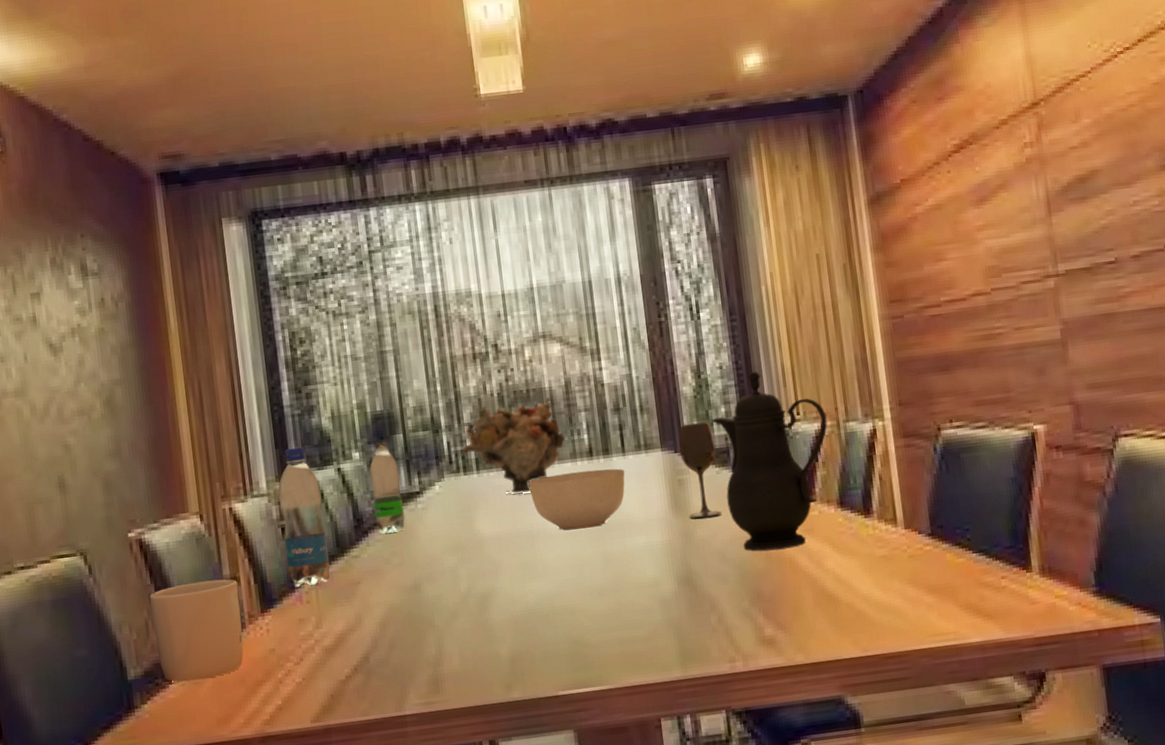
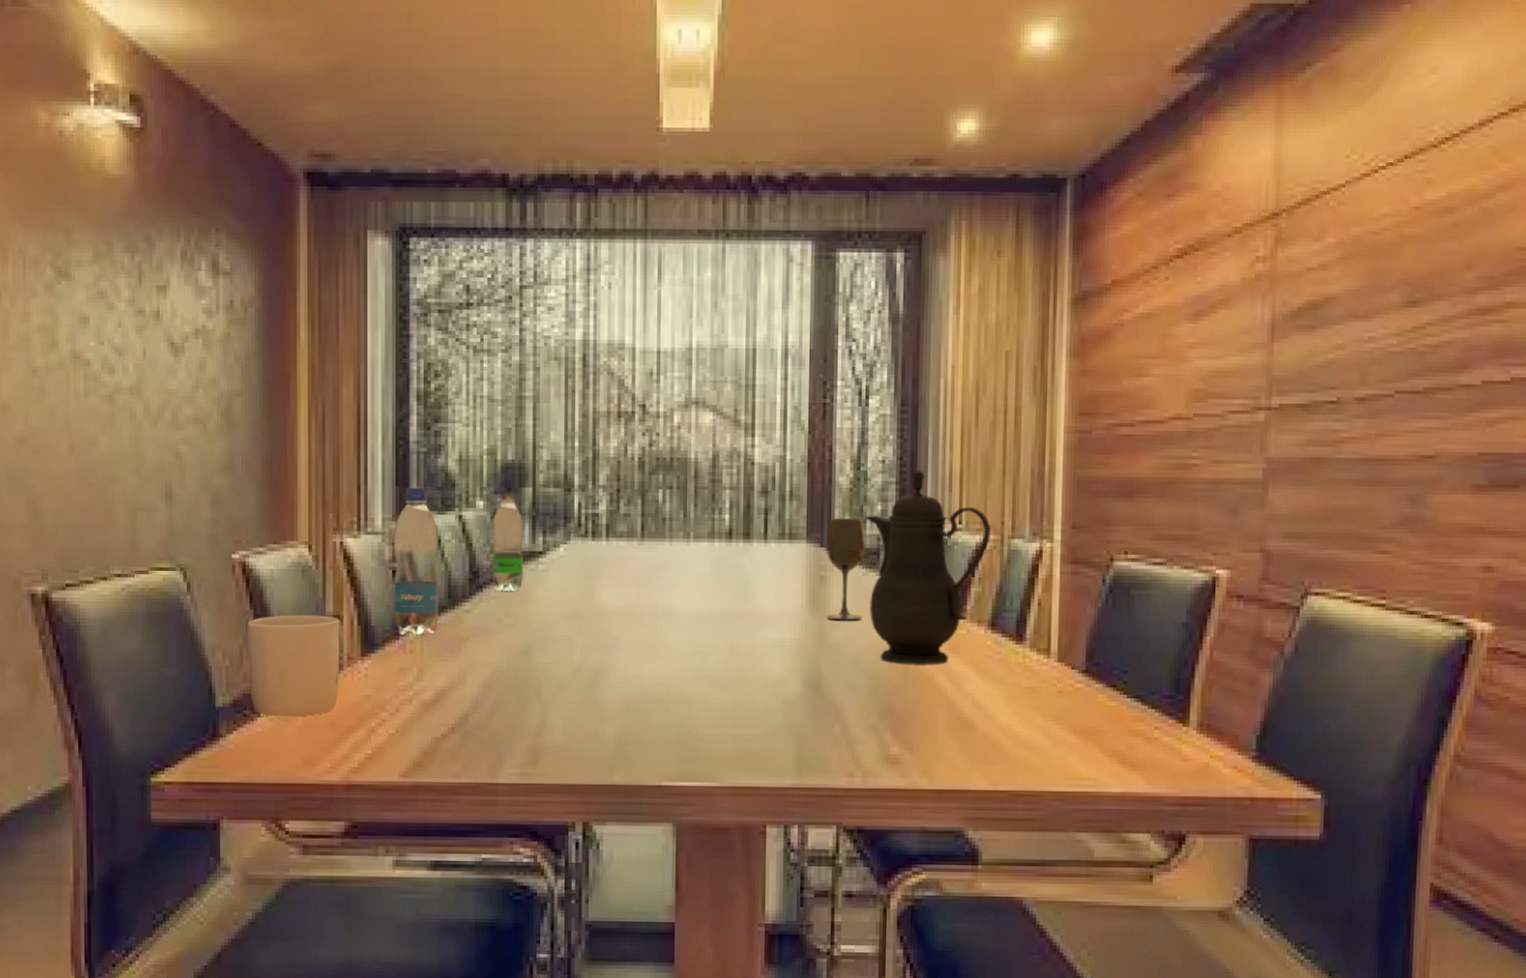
flower arrangement: present [462,397,565,495] -> none [593,469,704,569]
bowl: present [527,468,625,530] -> none [658,553,764,614]

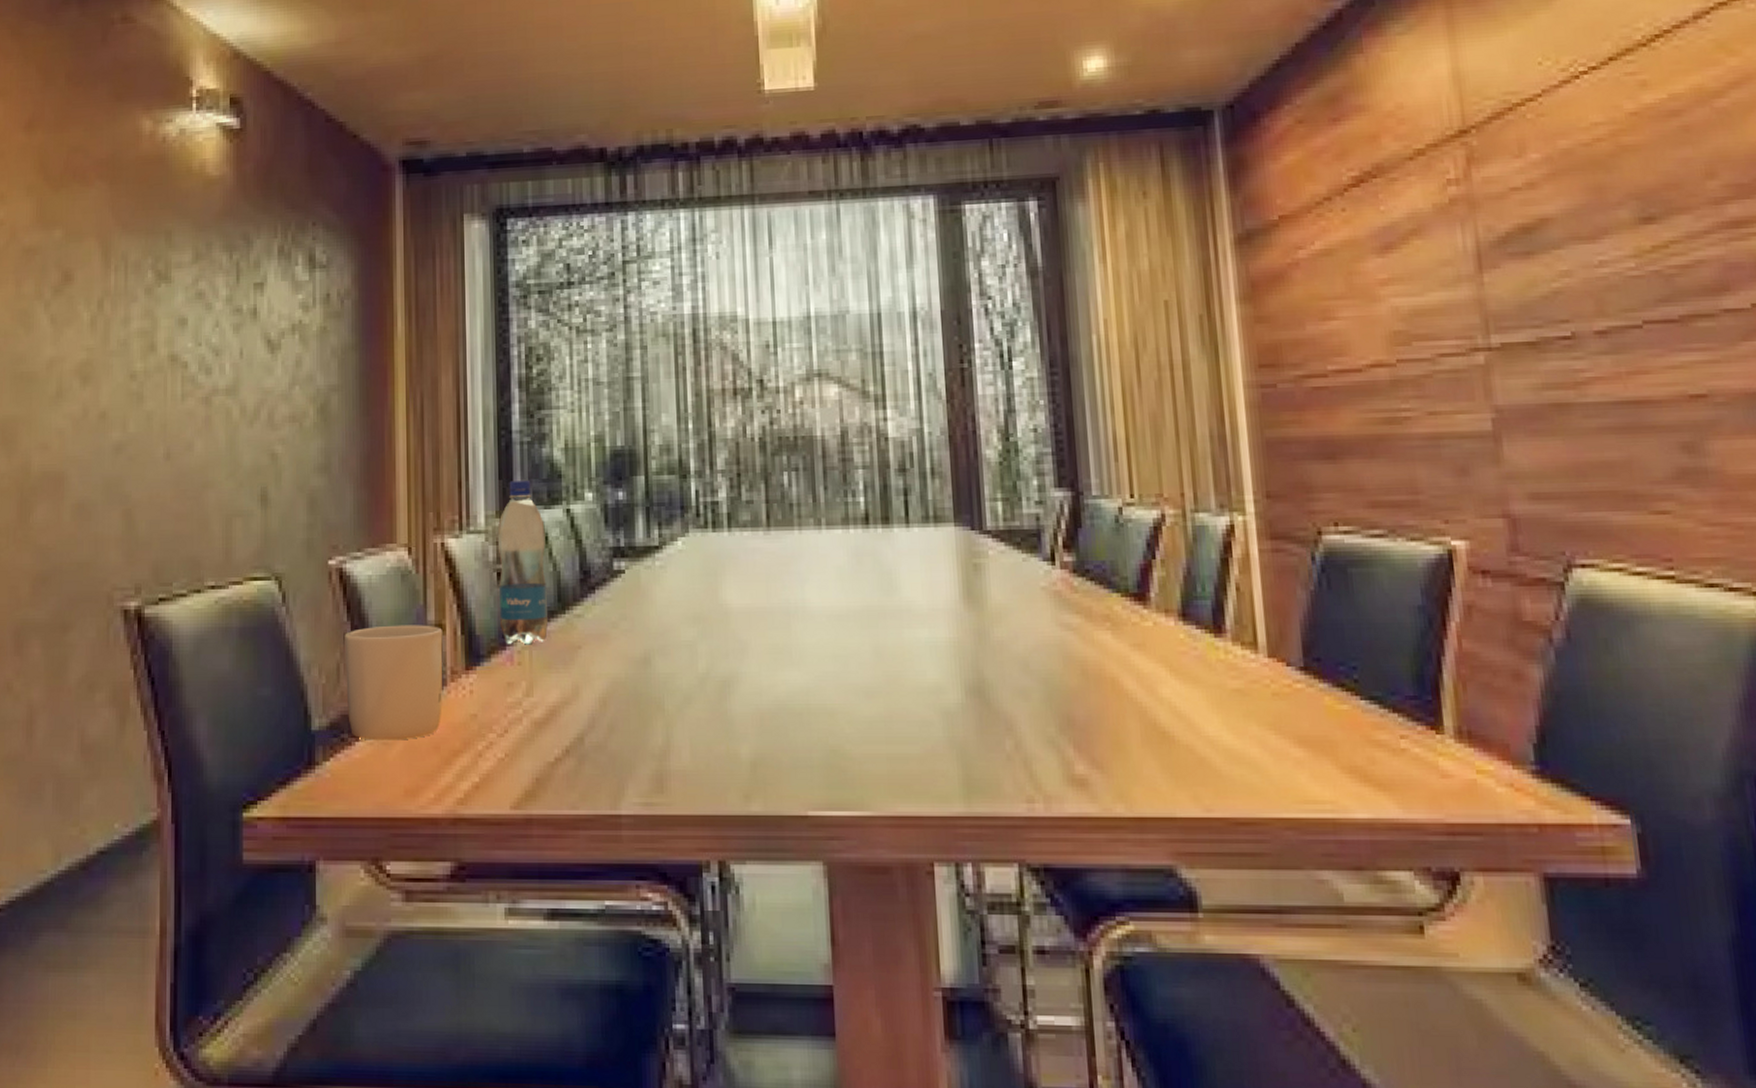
bottle: present [491,494,523,591] -> none [602,483,639,592]
wine glass: present [826,518,865,621] -> none [977,496,1027,615]
coffeepot: present [866,470,991,665] -> none [1020,438,1170,666]

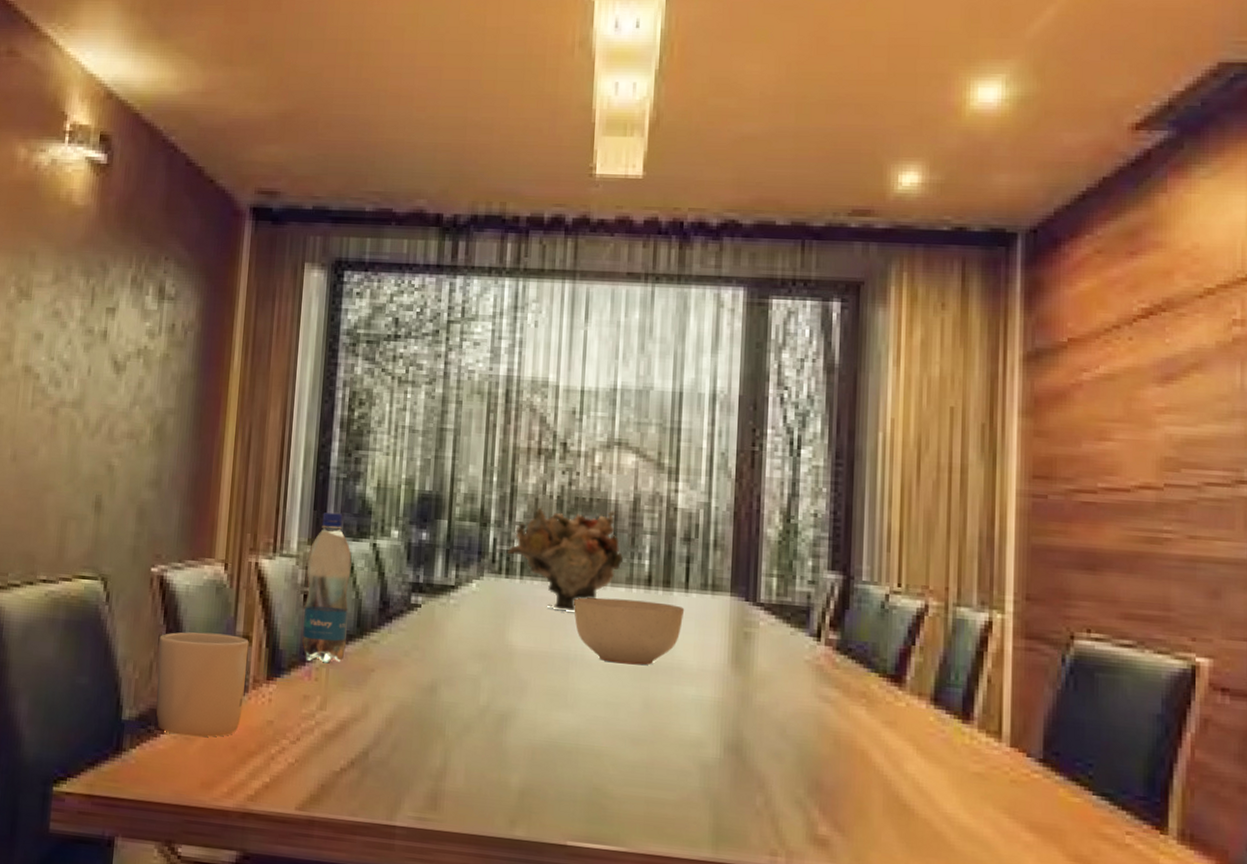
flower arrangement: none [712,447,836,561] -> present [508,507,623,612]
bowl: none [787,541,908,612] -> present [573,597,685,665]

